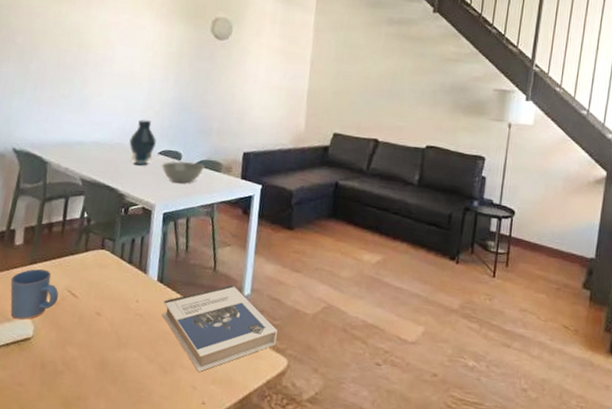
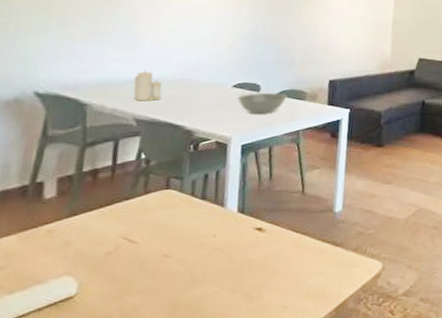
mug: present [10,269,59,320] -> none [39,219,111,280]
candle: none [81,133,103,163] -> present [133,70,162,101]
vase: present [129,119,157,166] -> none [196,53,230,100]
hardback book: present [162,285,278,373] -> none [244,205,372,292]

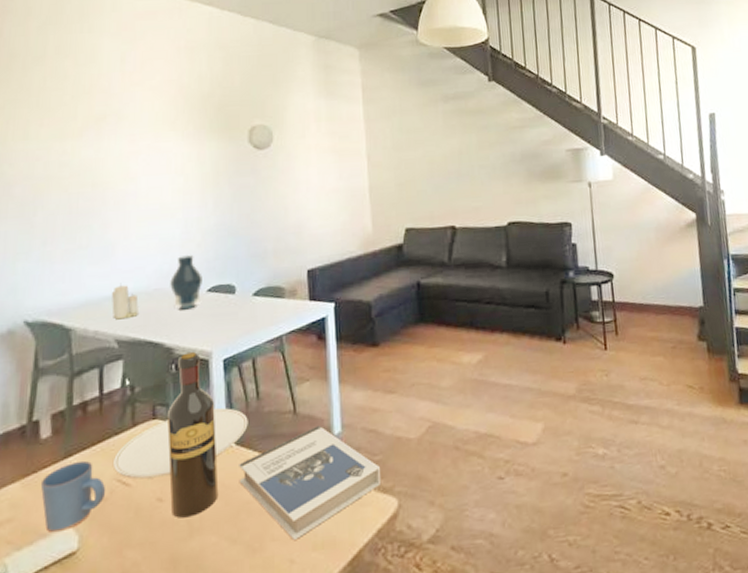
mug: none [39,219,111,280] -> present [40,460,106,533]
plate: none [121,184,259,238] -> present [114,407,248,479]
wine bottle: none [176,136,229,271] -> present [166,352,219,518]
vase: none [196,53,230,100] -> present [170,254,202,310]
bowl: present [236,92,287,114] -> none [212,292,265,321]
hardback book: none [244,205,372,292] -> present [239,426,382,541]

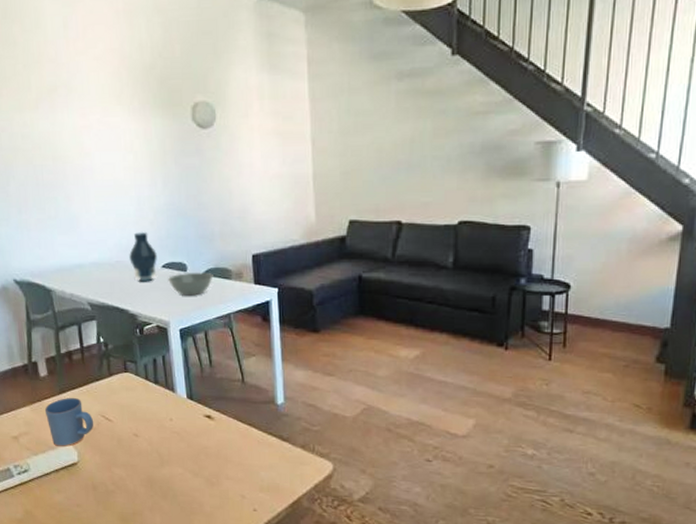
candle: present [112,284,139,320] -> none [81,254,105,286]
plate: present [114,407,248,479] -> none [97,369,204,418]
wine bottle: present [166,352,219,518] -> none [135,320,182,452]
bowl: none [212,292,265,321] -> present [167,272,213,296]
hardback book: present [239,426,382,541] -> none [197,395,319,482]

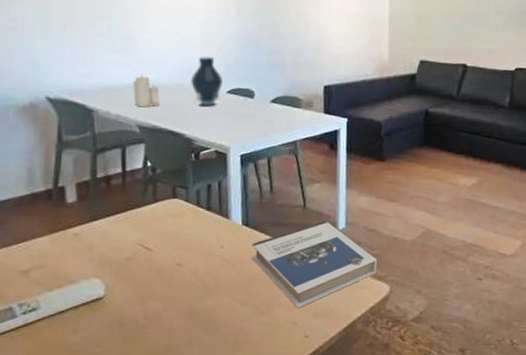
mug: present [44,397,94,448] -> none [68,225,130,281]
candle: none [81,254,105,286] -> present [133,75,160,108]
bowl: present [167,272,213,296] -> none [231,99,282,122]
hardback book: none [197,395,319,482] -> present [251,221,378,309]

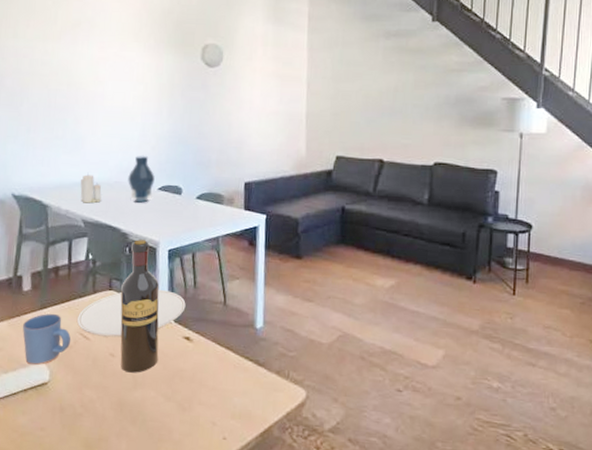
mug: none [68,225,130,281] -> present [22,313,71,366]
plate: none [136,195,262,246] -> present [77,289,186,337]
wine bottle: none [186,145,233,281] -> present [120,240,160,373]
hardback book: present [251,221,378,309] -> none [175,318,294,408]

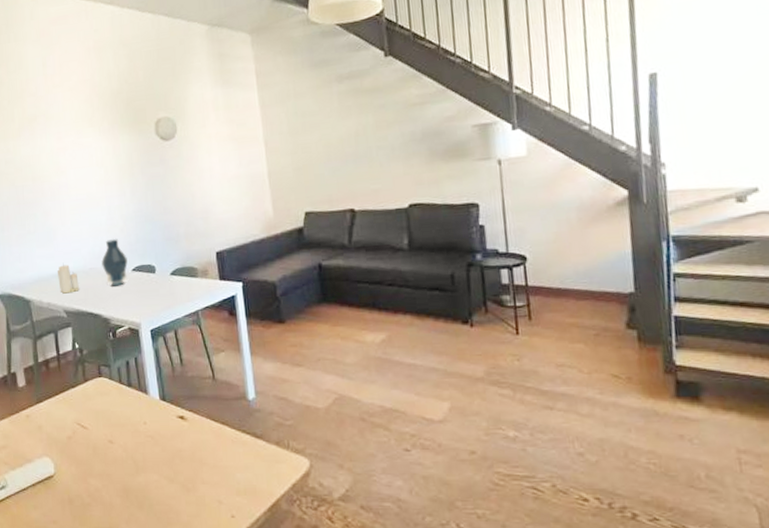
mug: present [22,313,71,366] -> none [22,406,70,460]
plate: present [77,289,186,337] -> none [73,370,176,424]
wine bottle: present [120,240,160,373] -> none [109,323,156,458]

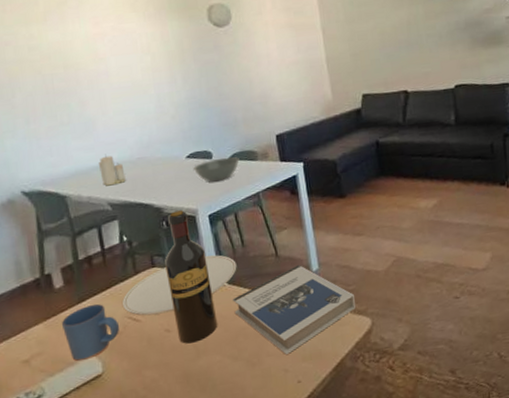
mug: none [22,406,70,460] -> present [61,303,120,362]
plate: none [73,370,176,424] -> present [123,255,237,316]
vase: present [101,238,128,287] -> none [151,126,181,175]
wine bottle: none [109,323,156,458] -> present [164,210,218,344]
bowl: none [137,272,181,297] -> present [192,157,240,182]
hardback book: none [170,391,294,486] -> present [233,265,357,355]

